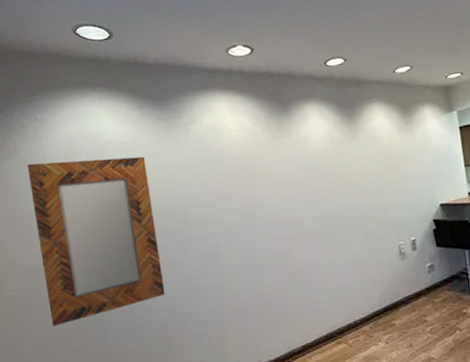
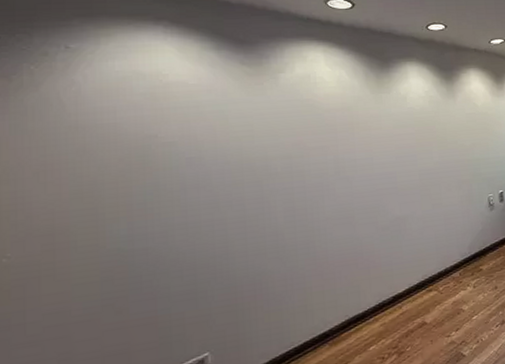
home mirror: present [27,156,165,327] -> none [49,101,238,299]

